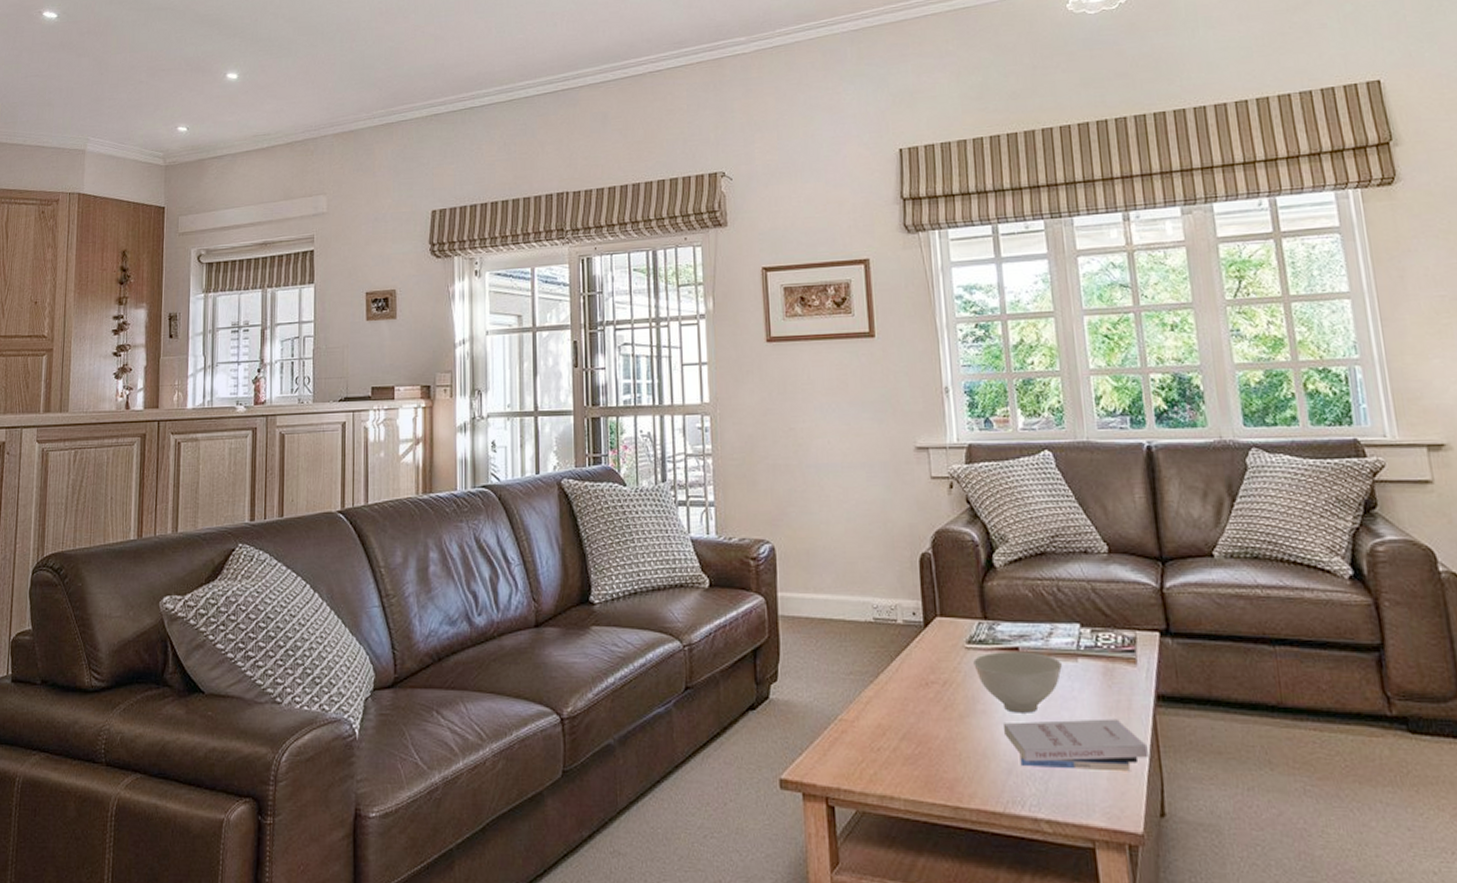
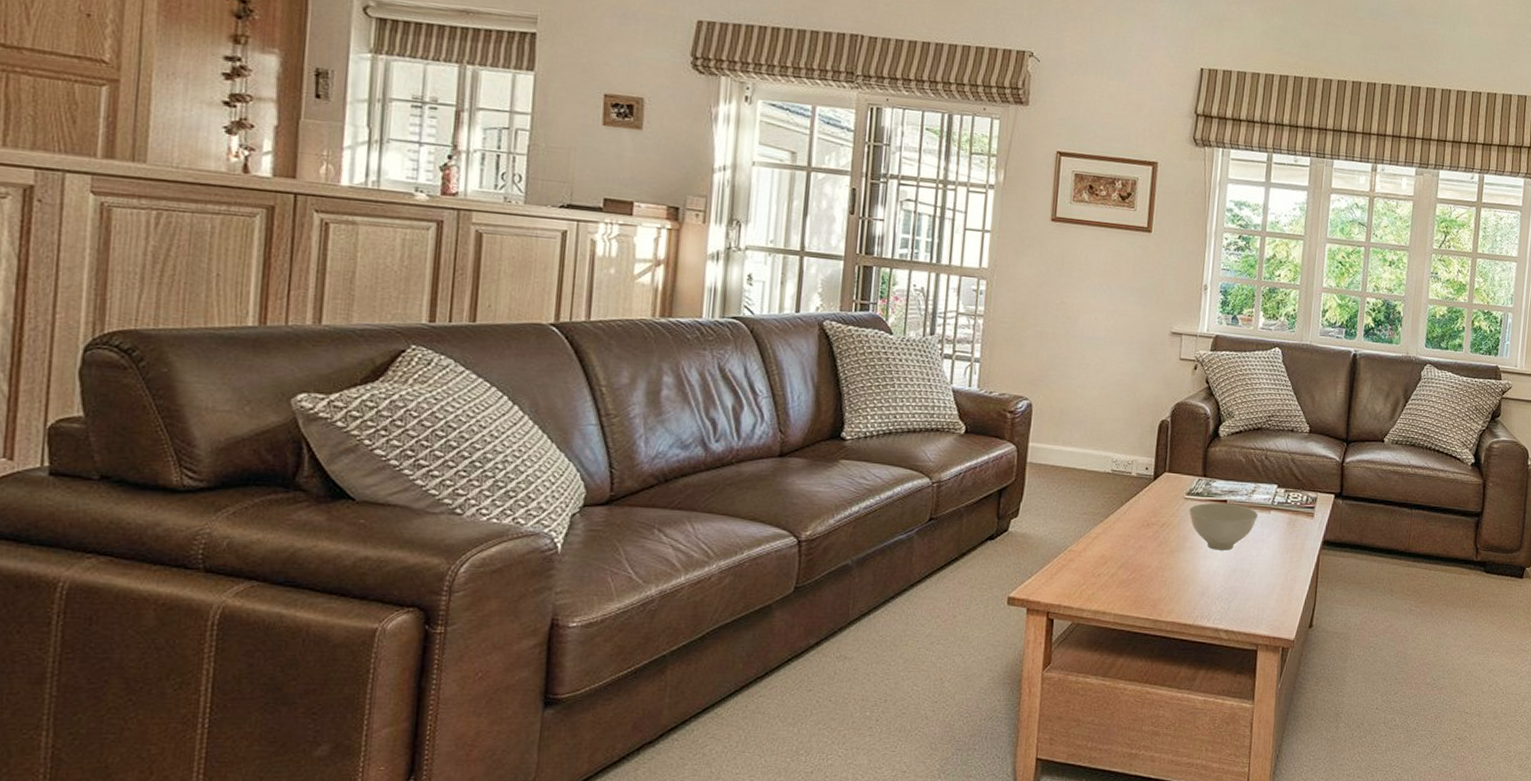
books: present [1004,719,1149,772] -> none [1204,556,1310,596]

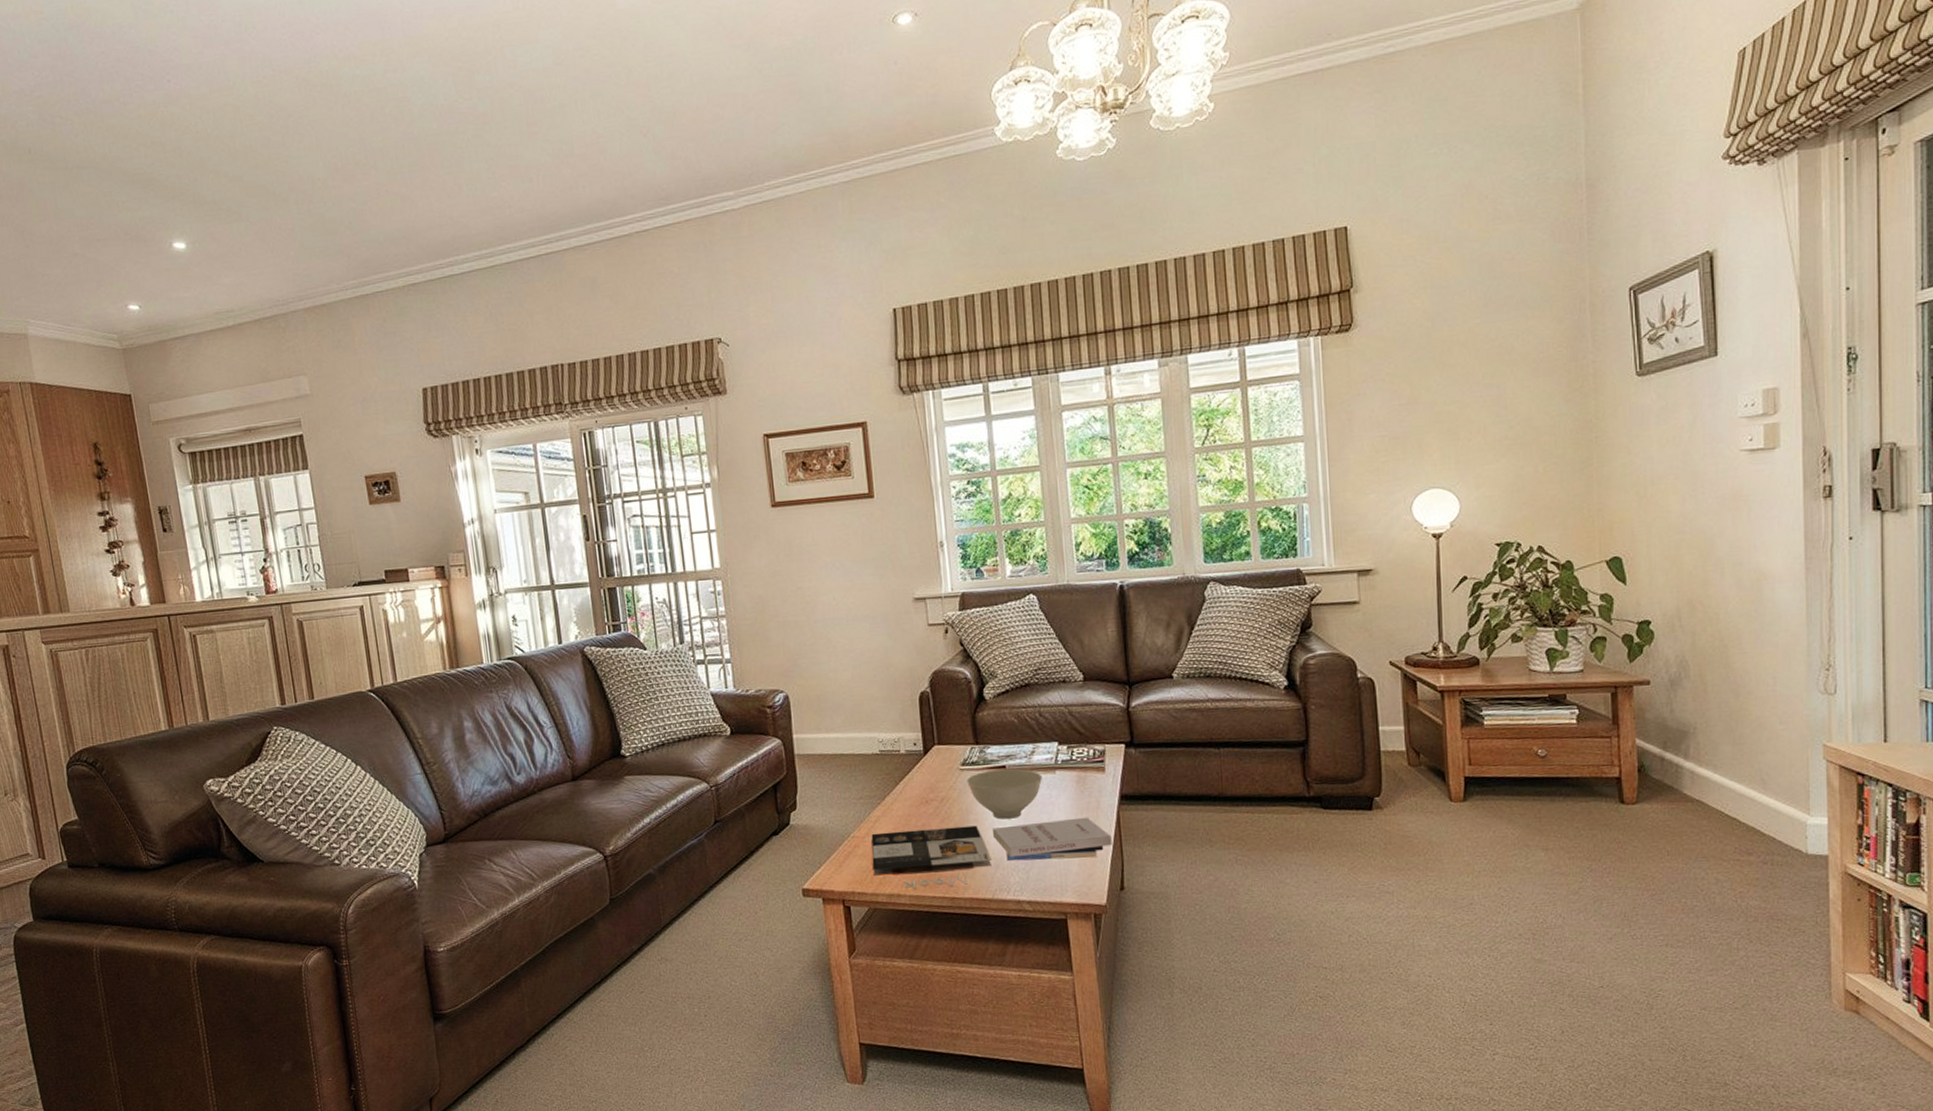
magazine: none [1083,549,1199,609] -> present [871,825,992,889]
books: none [1204,556,1310,596] -> present [993,817,1112,862]

